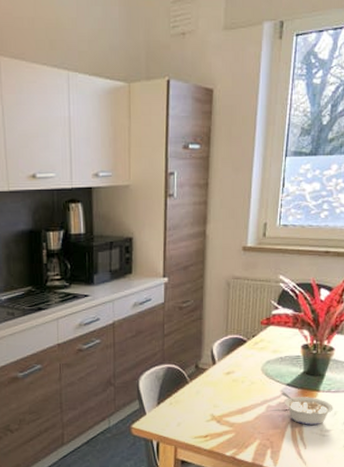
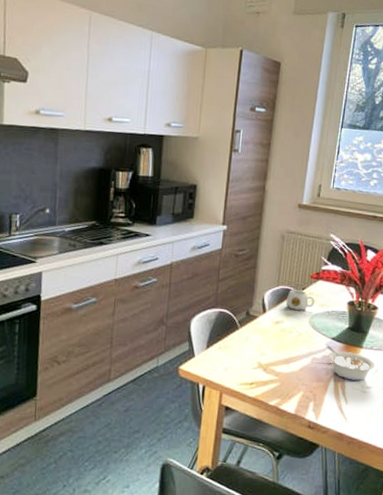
mug: none [236,338,267,359] -> present [285,290,315,310]

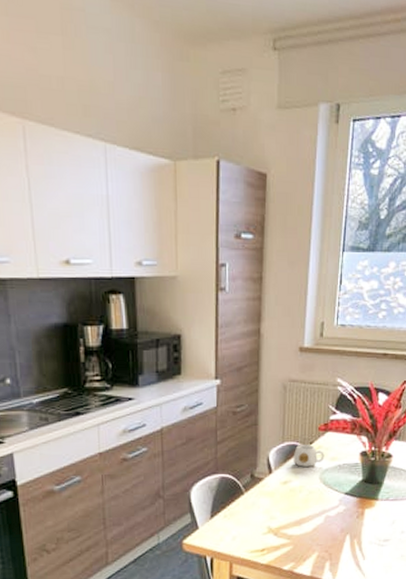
legume: present [327,345,375,382] -> none [340,501,392,536]

